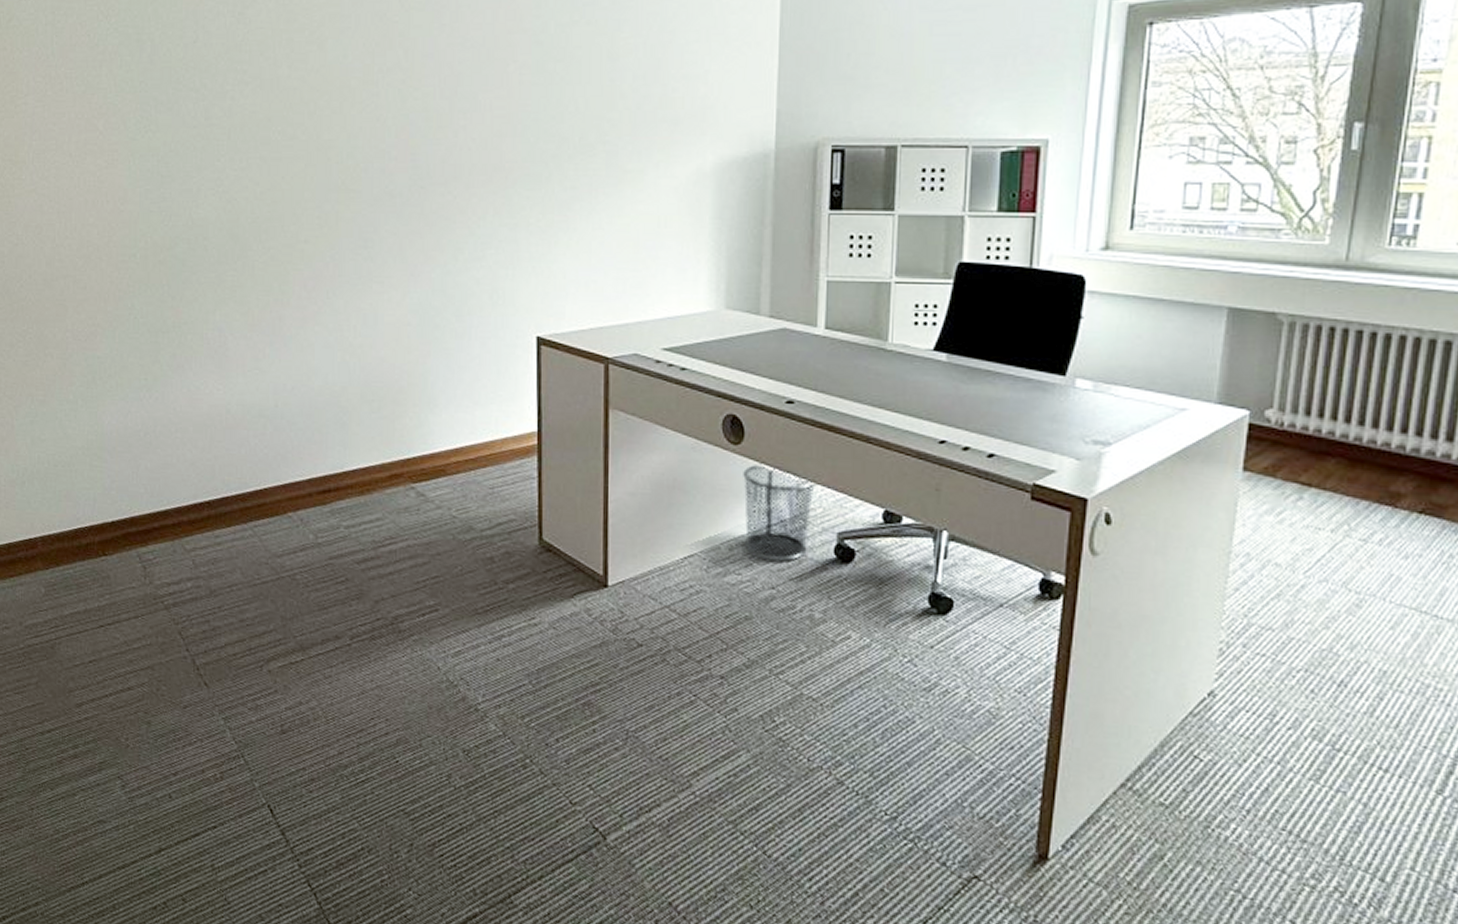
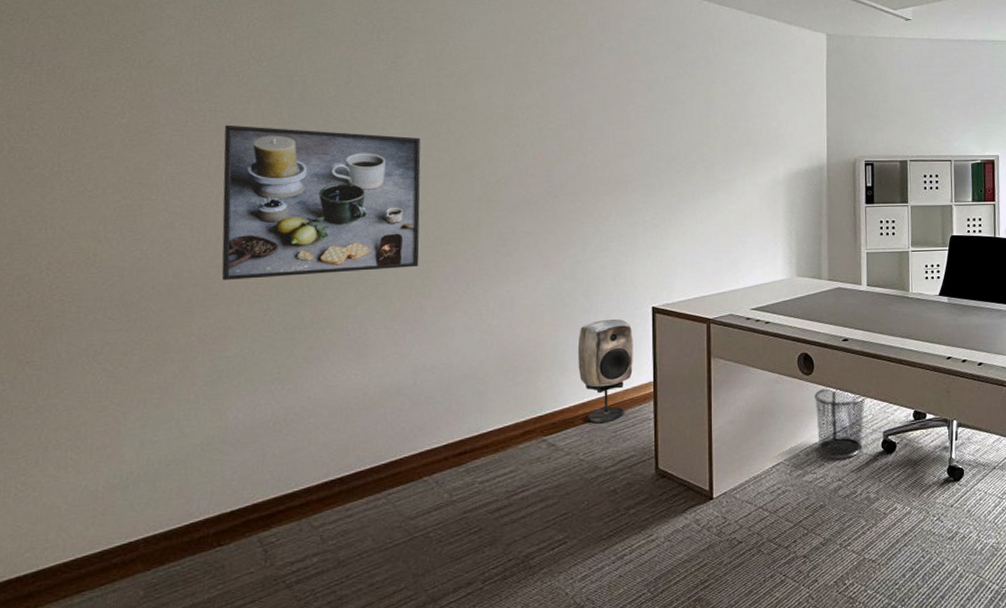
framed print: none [80,94,276,273] -> present [221,125,421,280]
speaker: none [448,349,514,475] -> present [577,319,633,423]

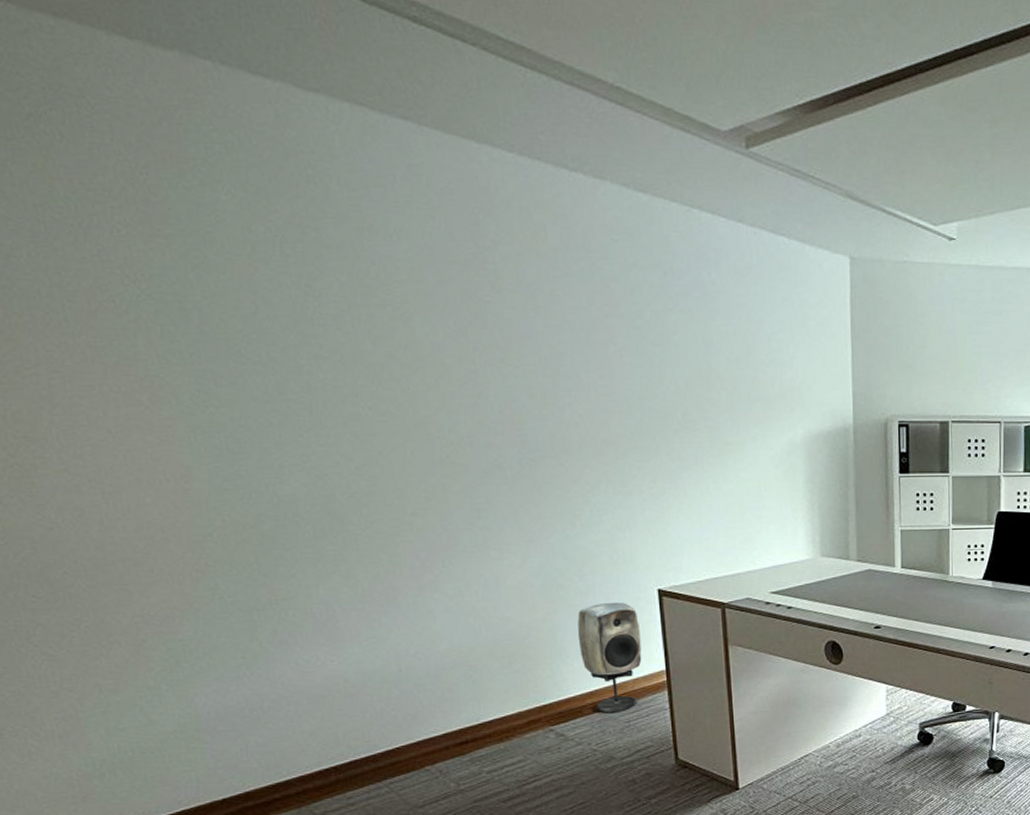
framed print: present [221,125,421,280] -> none [112,365,383,554]
waste bin: present [814,387,866,459] -> none [844,677,901,750]

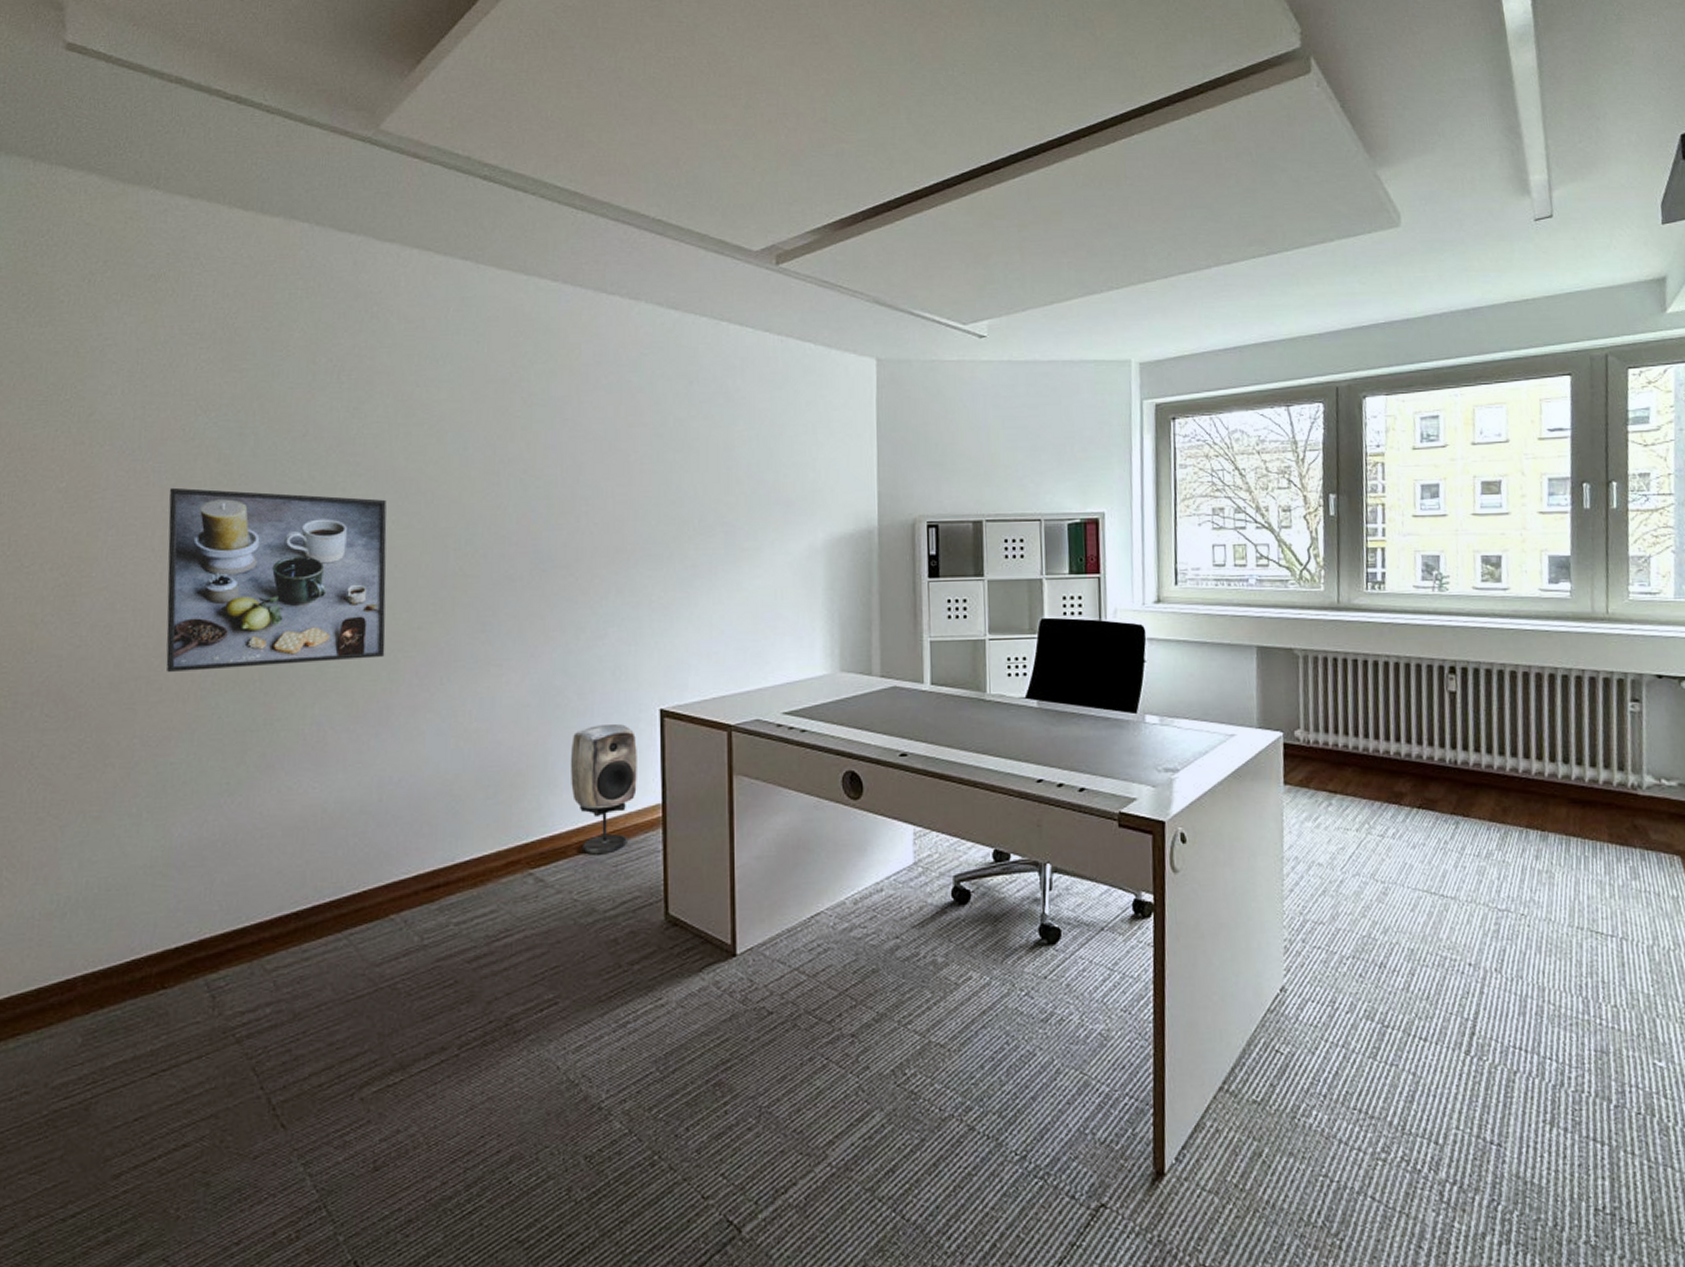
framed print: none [112,365,383,554] -> present [166,487,387,672]

